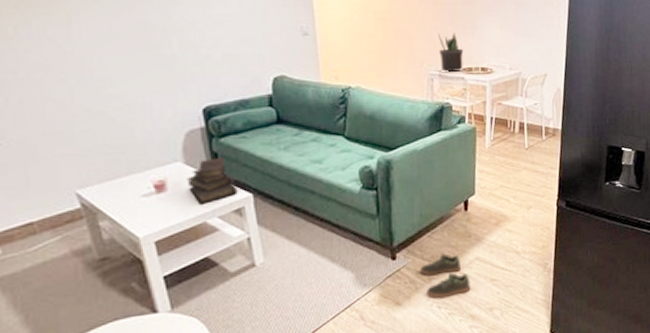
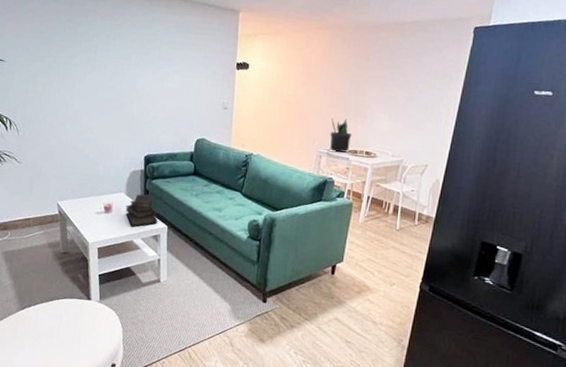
shoe: present [420,253,471,299] -> none [284,307,327,347]

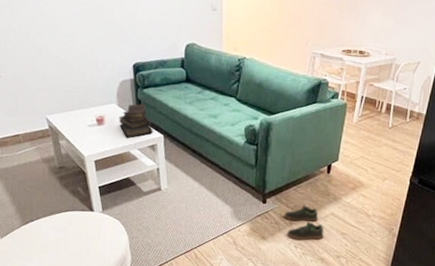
shoe: none [284,307,327,347] -> present [284,205,324,241]
planter: present [330,118,352,153] -> none [323,17,346,53]

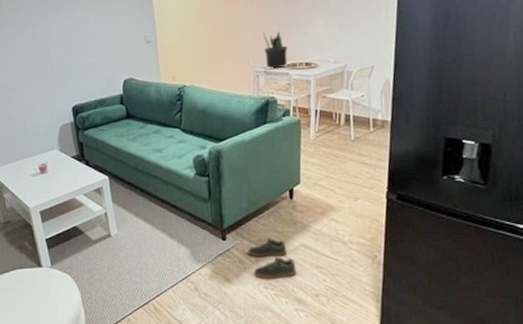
diary: present [118,104,153,138] -> none [61,146,97,184]
planter: none [323,17,346,53] -> present [262,31,288,68]

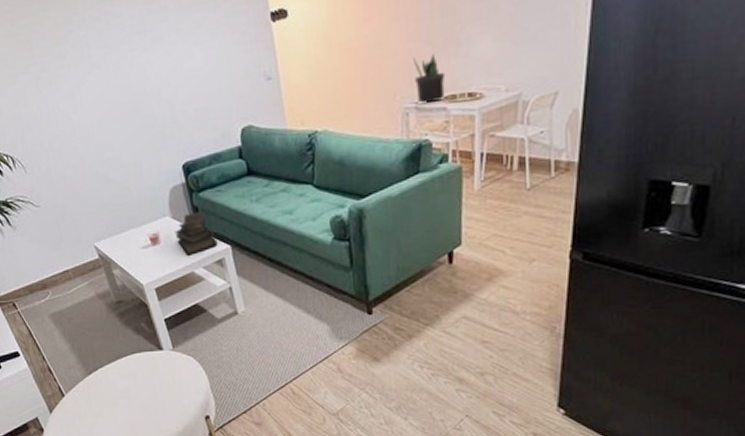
diary: none [61,146,97,184] -> present [175,211,218,256]
shoe: present [248,238,297,280] -> none [399,310,457,358]

